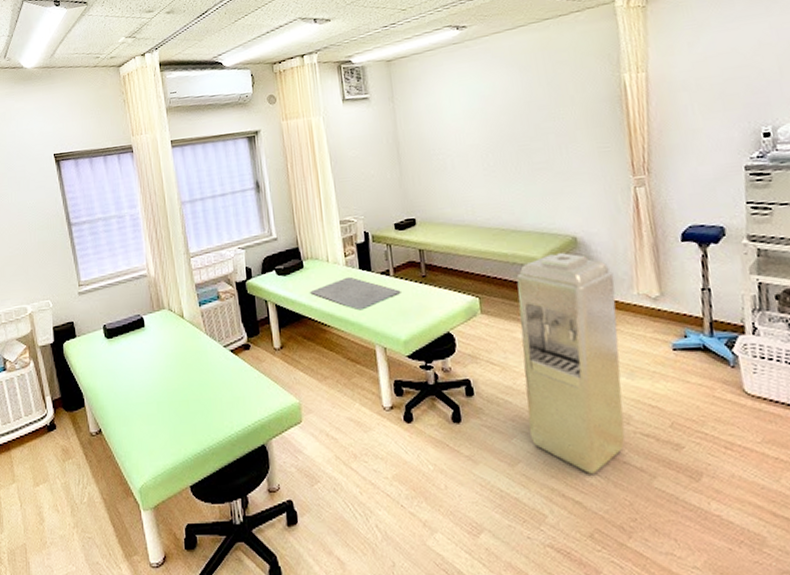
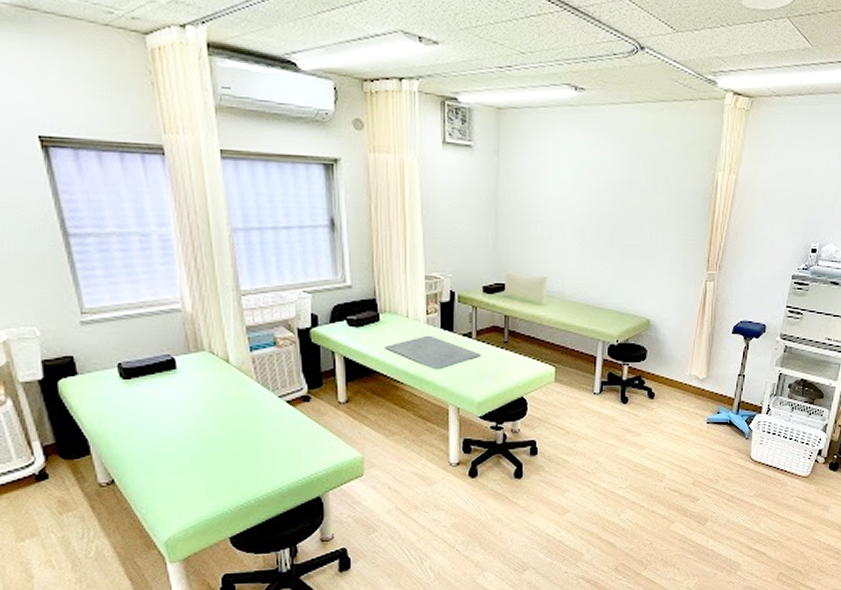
pillow: none [413,204,461,235] -> present [503,270,548,305]
water dispenser: present [516,253,625,475] -> none [582,333,674,522]

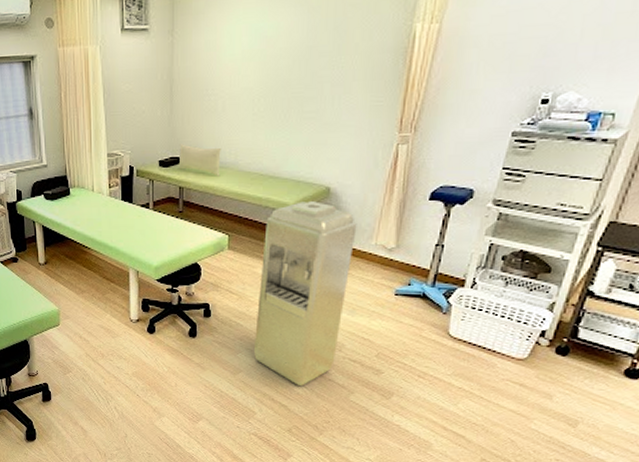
bath mat: present [385,335,481,370] -> none [75,206,158,237]
water dispenser: none [582,333,674,522] -> present [254,201,357,387]

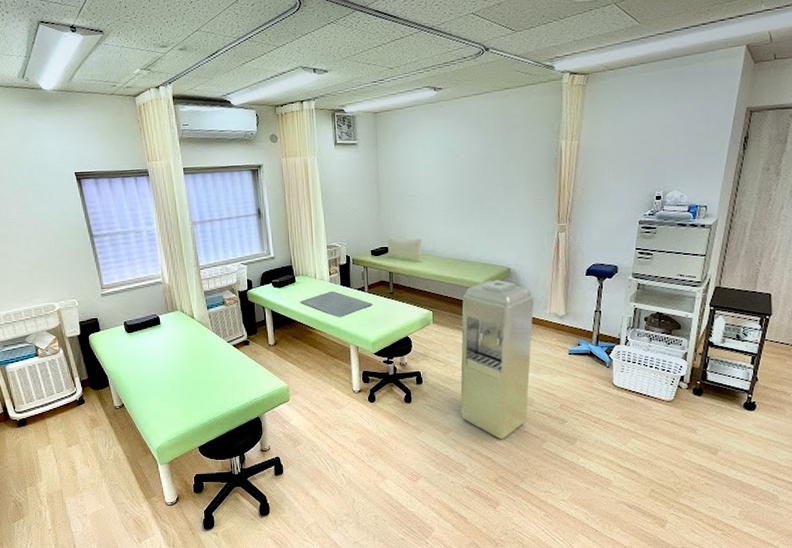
bath mat: none [75,206,158,237] -> present [300,291,373,318]

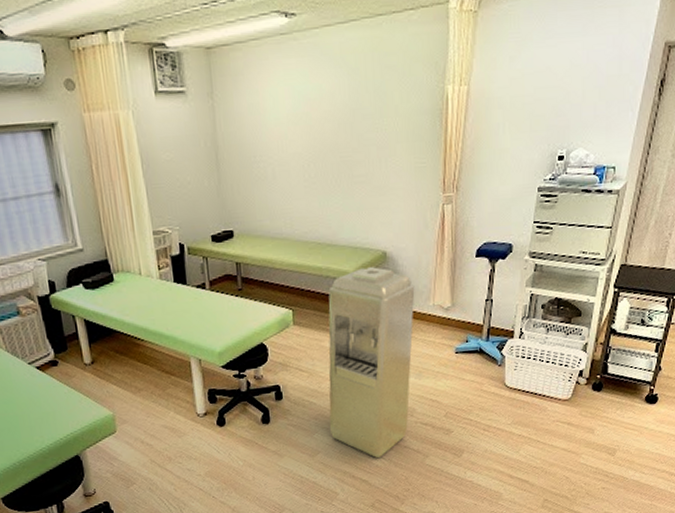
bath mat: present [300,291,373,318] -> none [122,290,217,324]
pillow: present [387,236,423,262] -> none [231,216,278,249]

